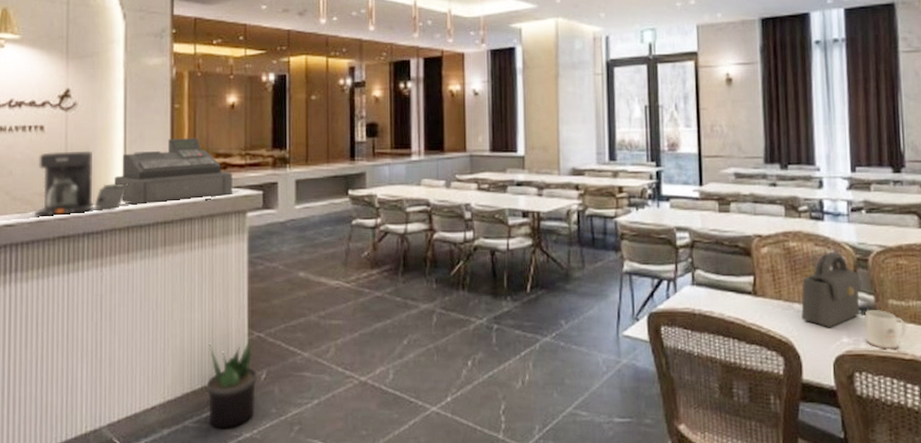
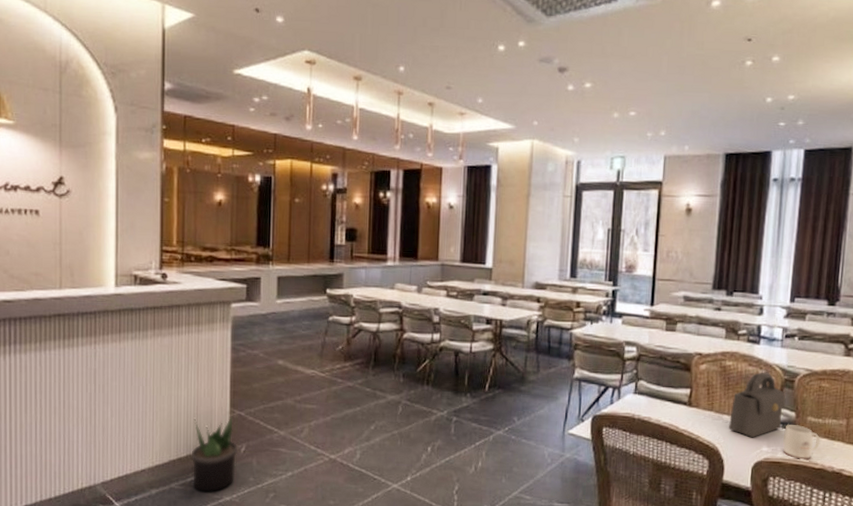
coffee maker: present [33,150,94,218] -> none [30,235,88,296]
napkin holder: present [94,182,128,212] -> none [88,268,119,295]
cash register: present [113,137,233,206] -> none [106,230,218,291]

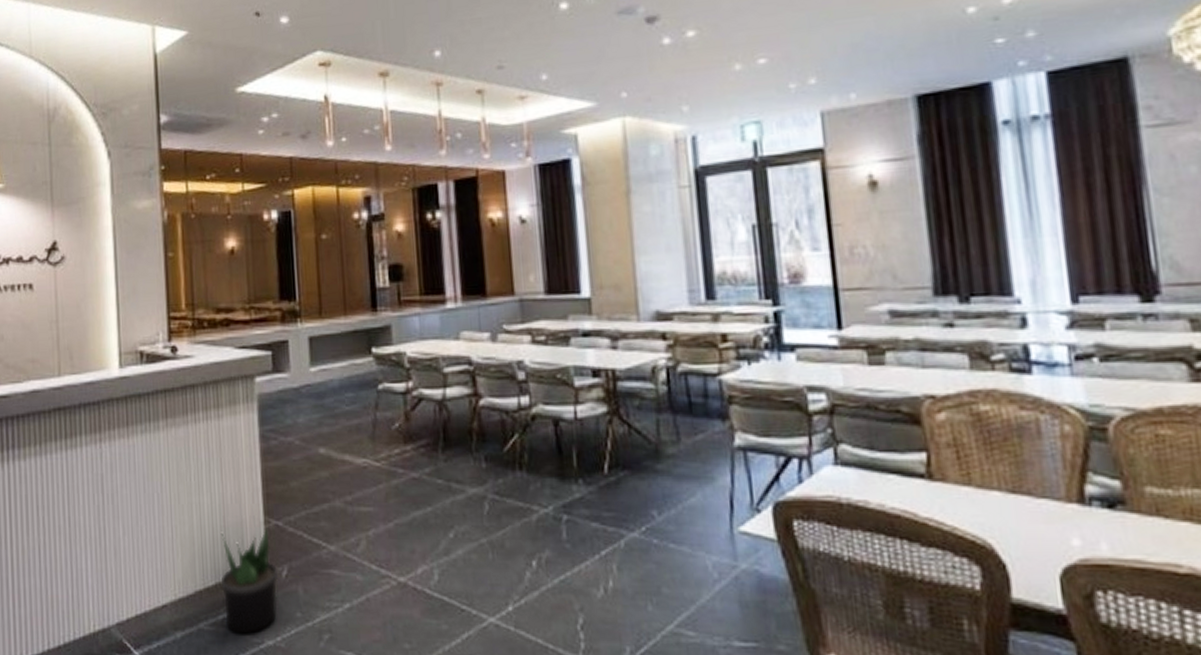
handbag: present [729,372,786,438] -> none [1003,417,1099,527]
mug: present [783,424,820,461] -> none [1106,500,1179,561]

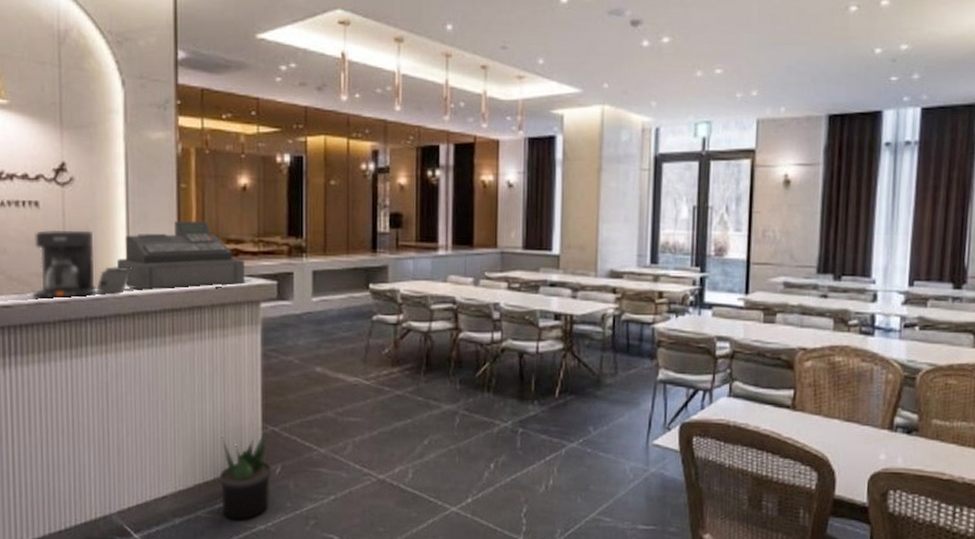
coffee maker: none [27,310,89,387] -> present [32,229,96,300]
napkin holder: none [89,345,123,379] -> present [96,265,132,296]
cash register: none [107,290,238,372] -> present [116,220,245,291]

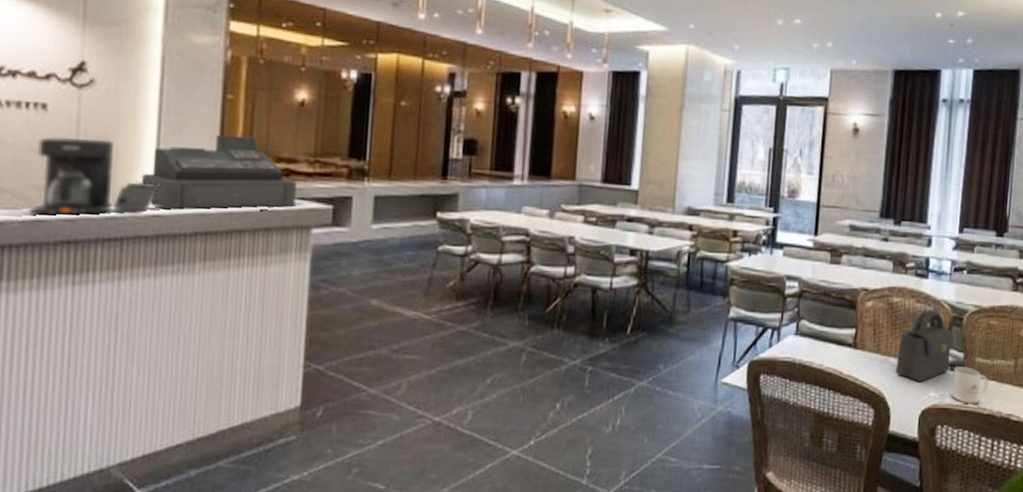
planter: present [220,432,271,520] -> none [249,371,312,470]
handbag: none [840,368,906,446] -> present [895,309,954,383]
mug: none [904,428,948,471] -> present [951,366,989,406]

